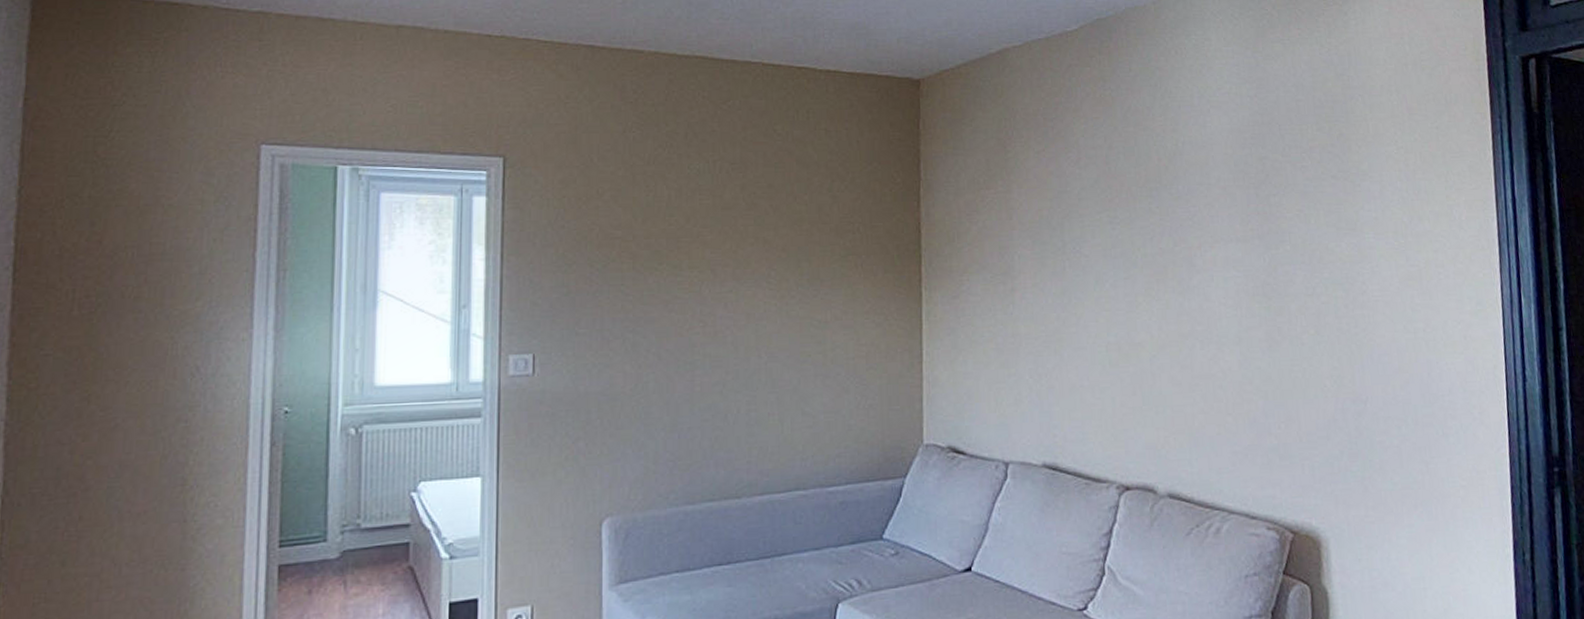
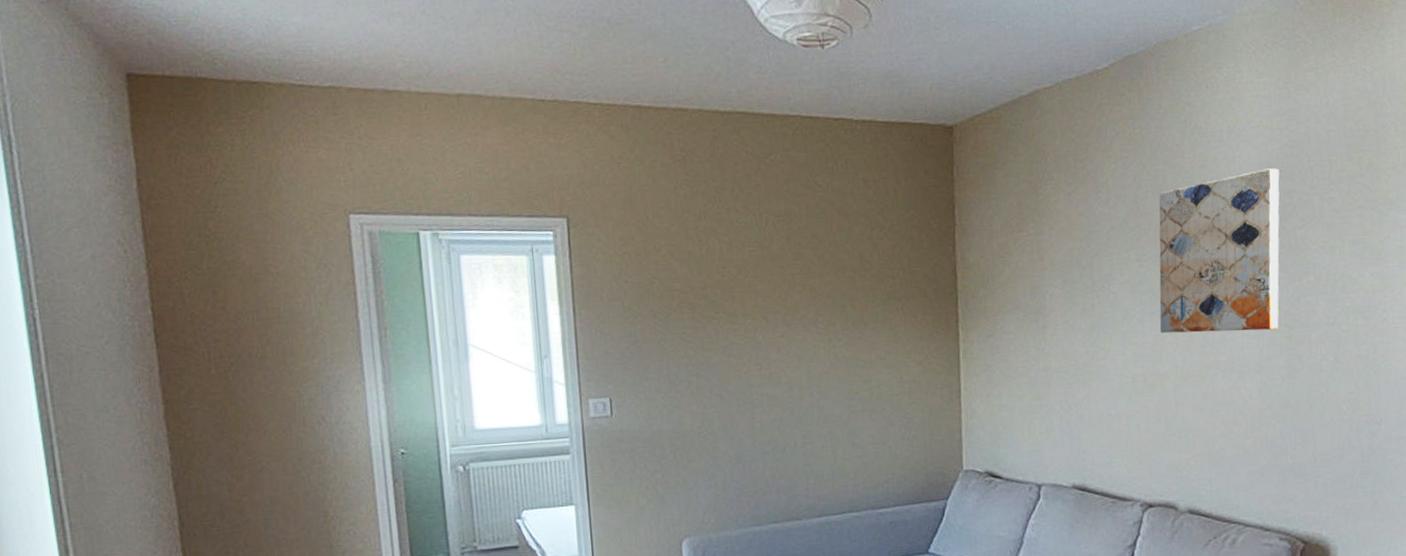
wall art: none [1130,135,1257,300] -> present [1159,168,1280,334]

